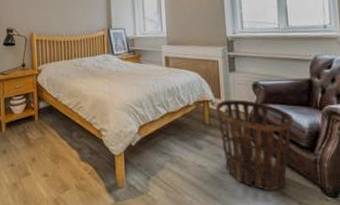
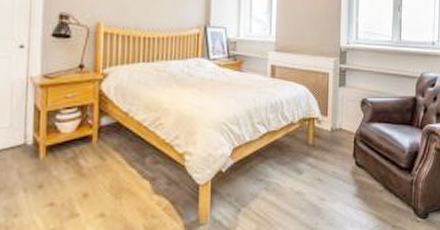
basket: present [215,99,294,190] -> none [321,117,396,215]

